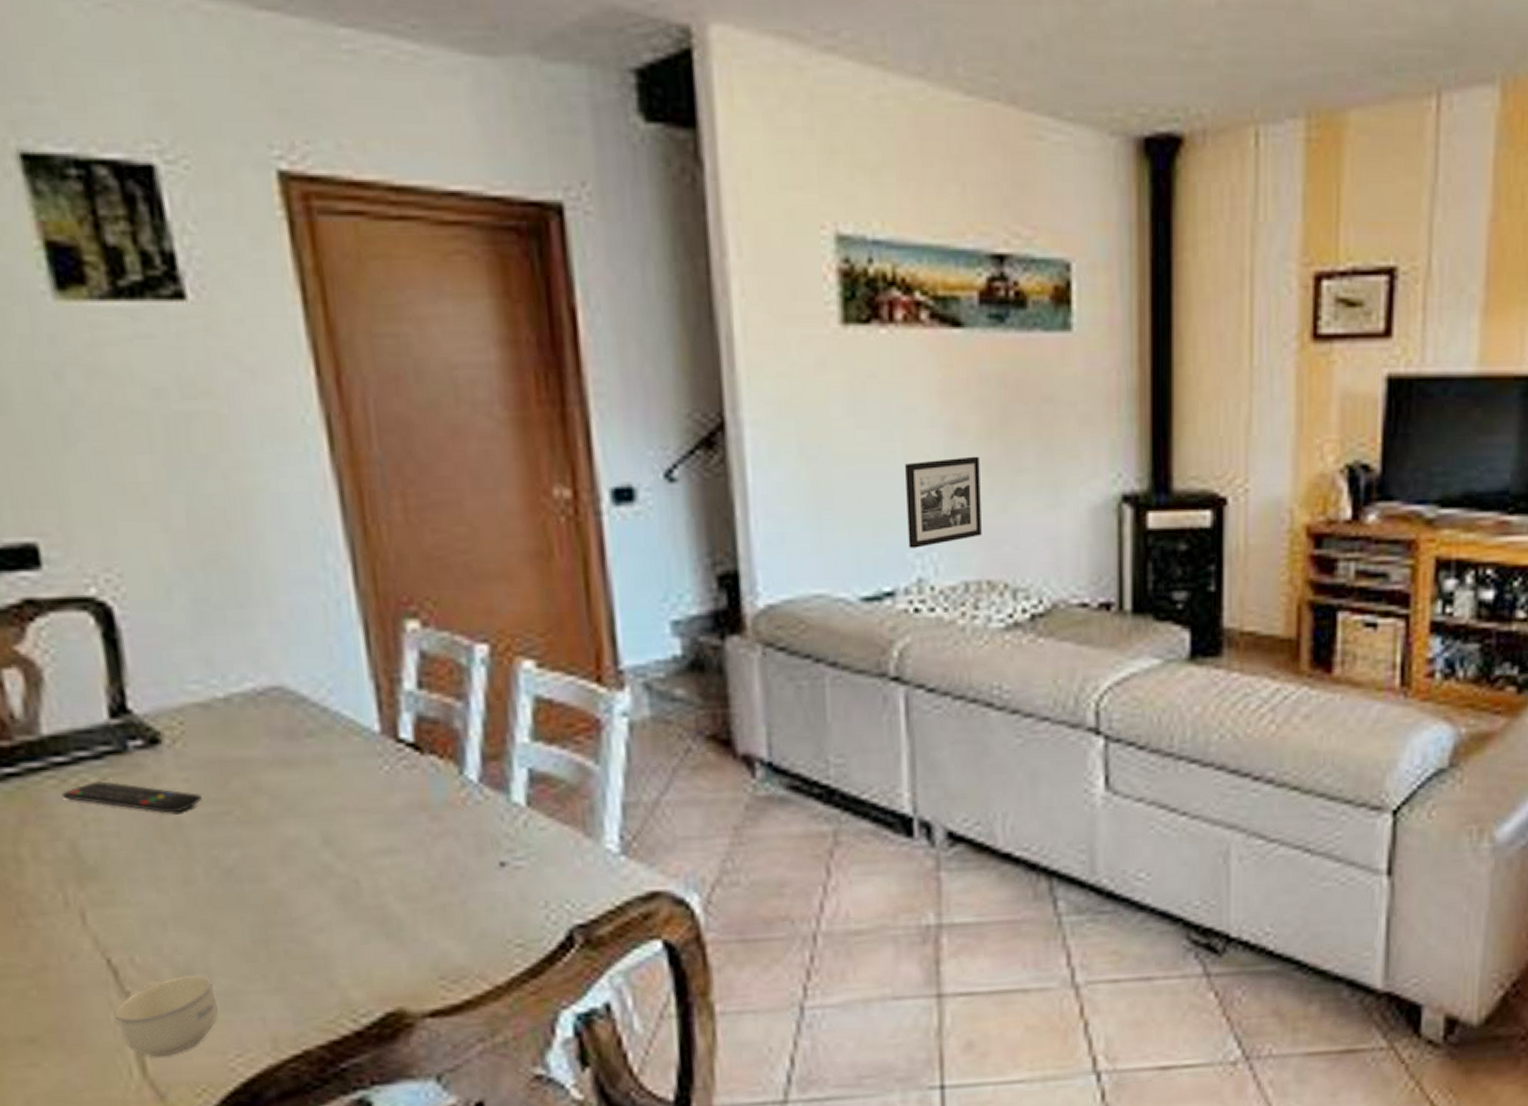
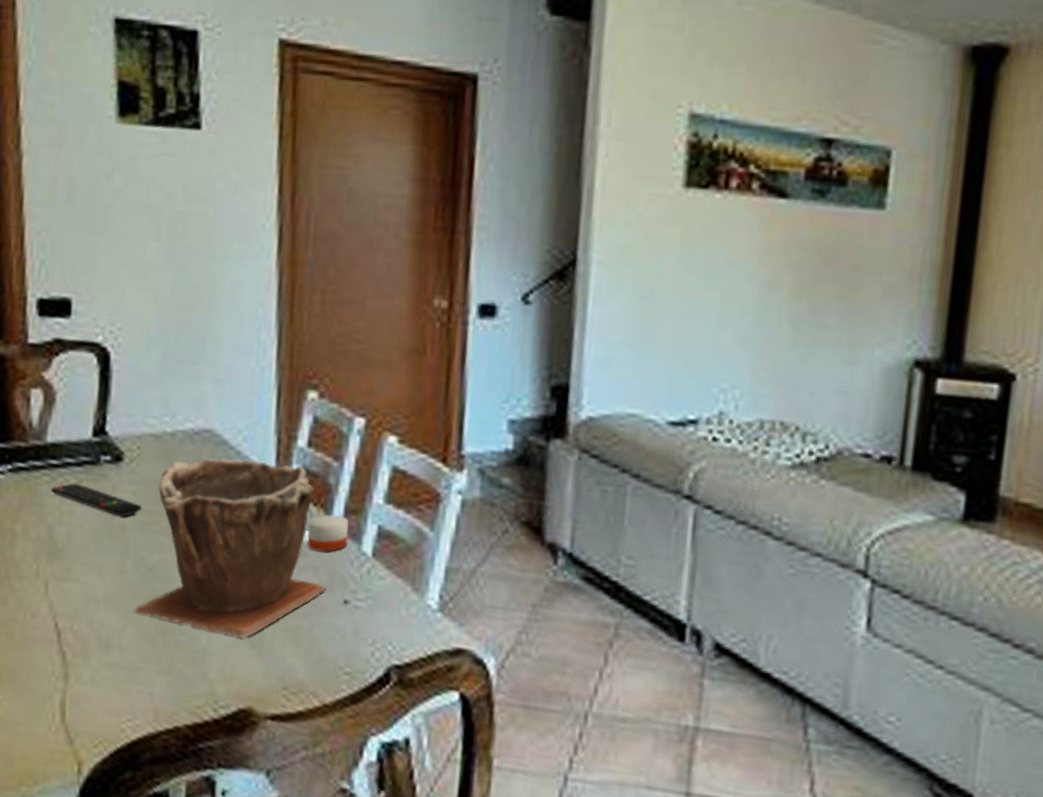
cup: present [114,973,218,1057] -> none [51,645,123,709]
plant pot: none [217,713,474,932] -> present [134,458,326,639]
candle: none [436,764,493,811] -> present [307,513,349,552]
picture frame: present [905,456,982,548] -> none [715,309,788,385]

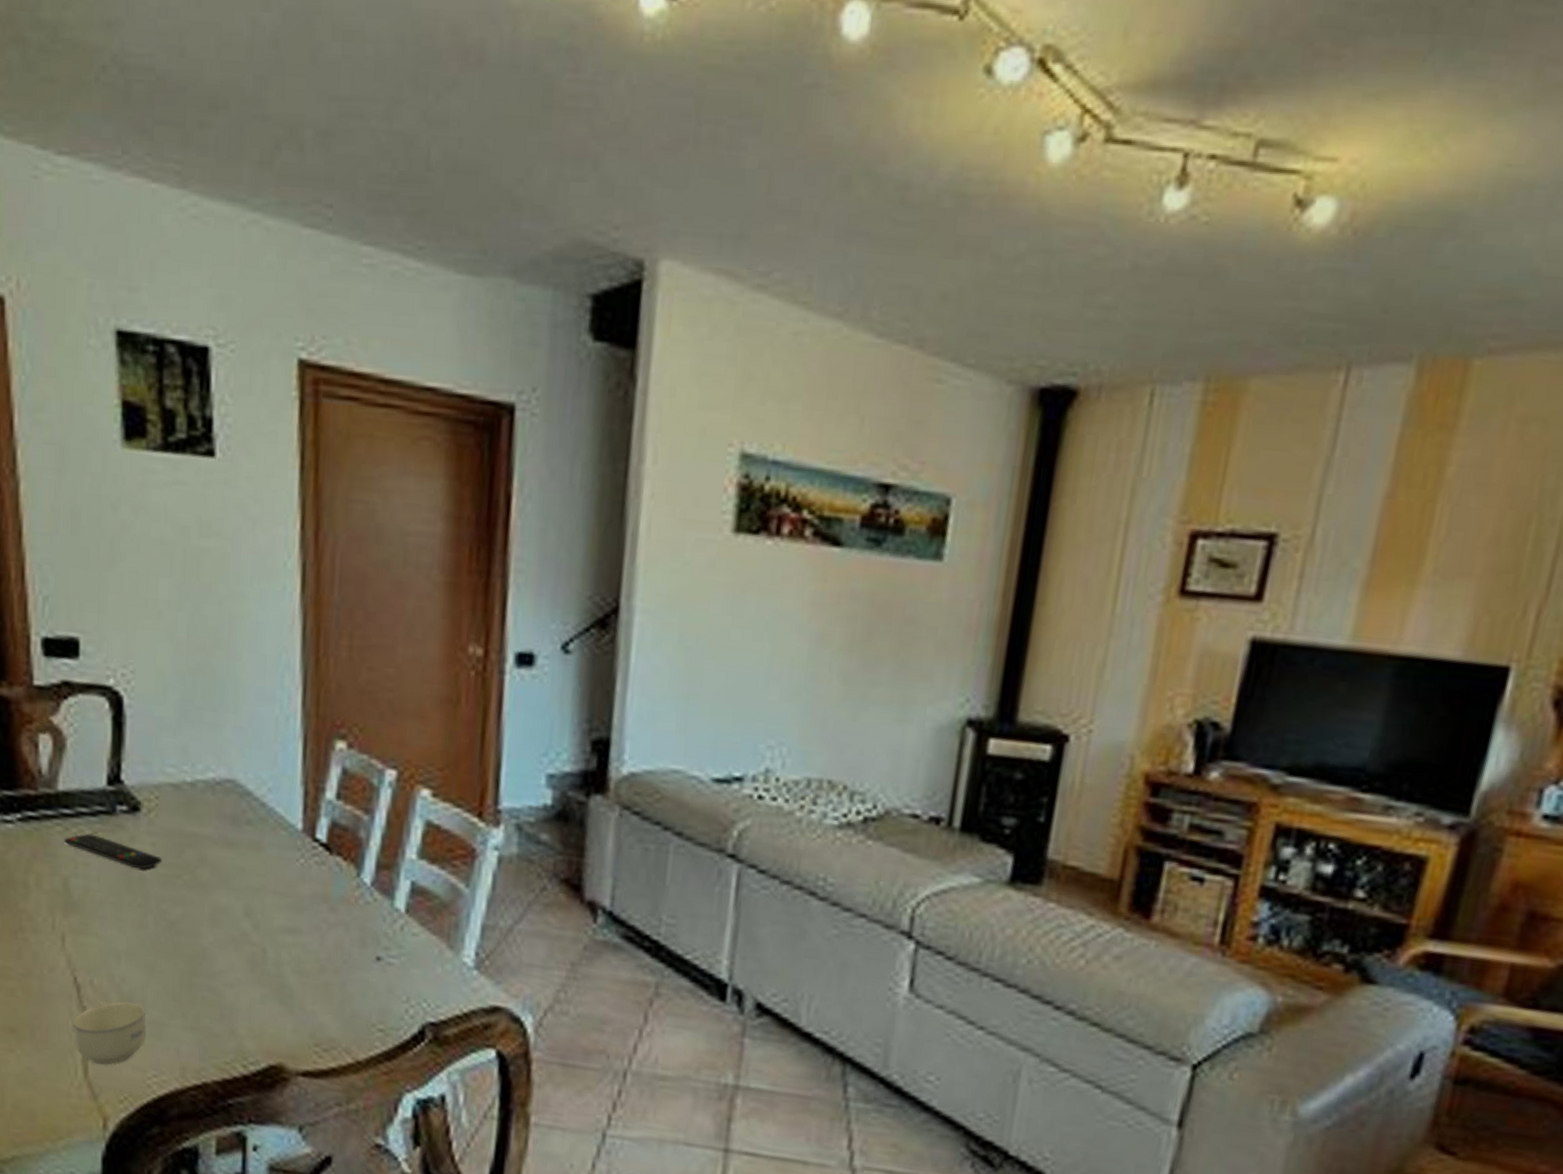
cup: none [51,645,123,709] -> present [72,1000,147,1065]
plant pot: present [134,458,326,639] -> none [157,810,358,995]
candle: present [307,513,349,552] -> none [337,868,381,908]

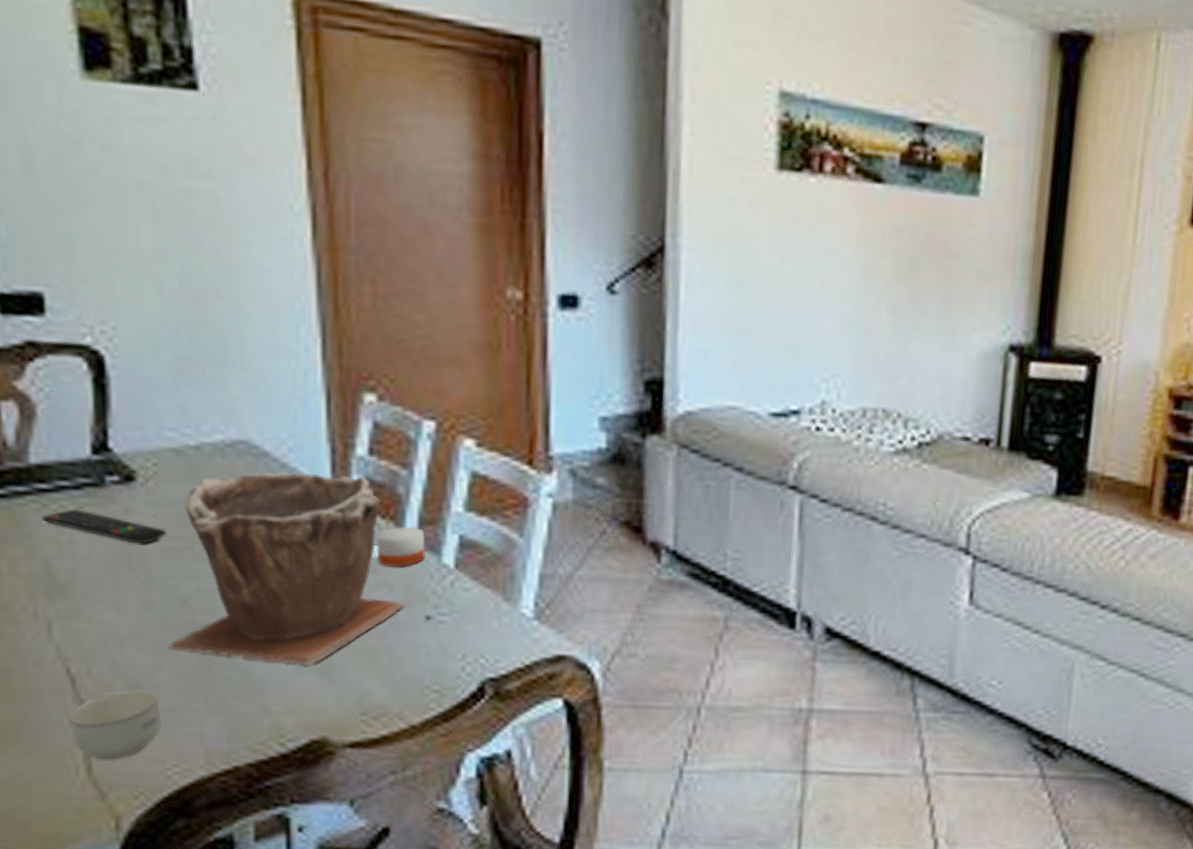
plant pot: none [157,810,358,995] -> present [168,472,404,666]
candle: none [337,868,381,908] -> present [377,526,425,567]

